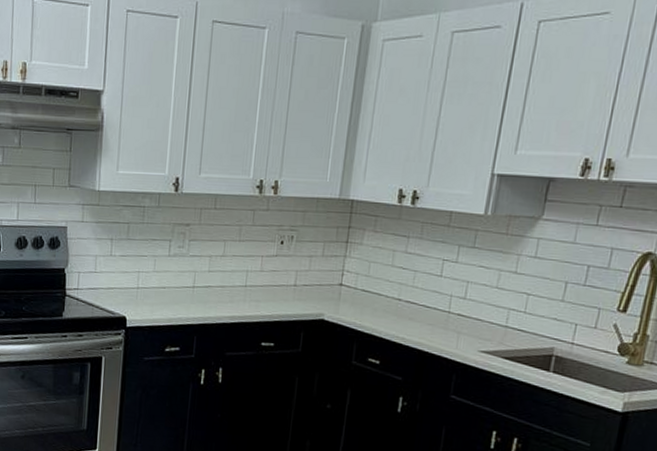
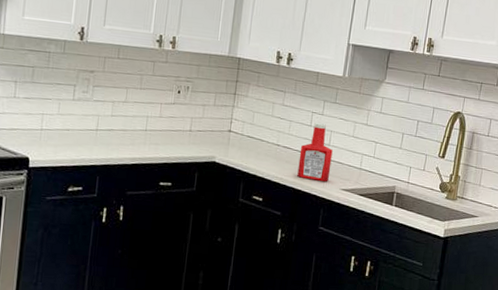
ketchup bottle: none [423,272,469,342] -> present [297,123,333,182]

